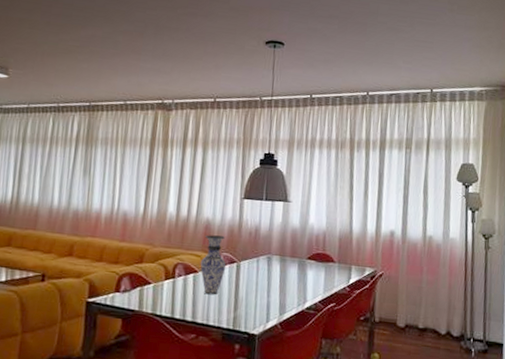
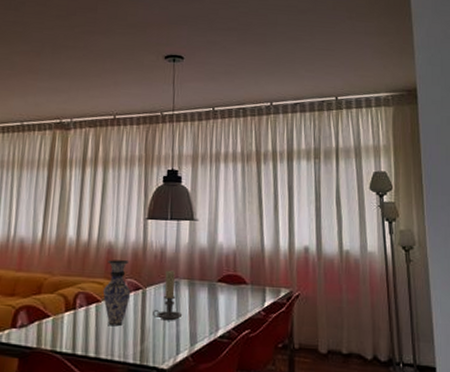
candle holder: none [246,246,274,293] -> present [153,270,183,321]

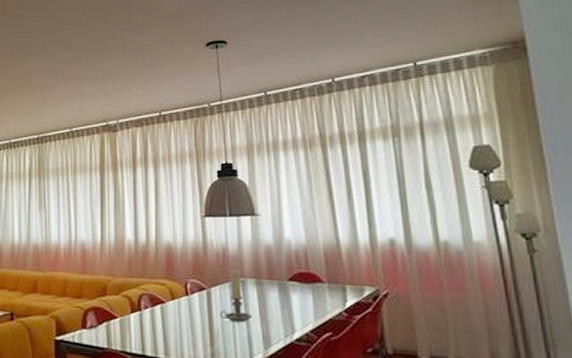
vase: present [102,259,131,327] -> none [166,260,195,328]

